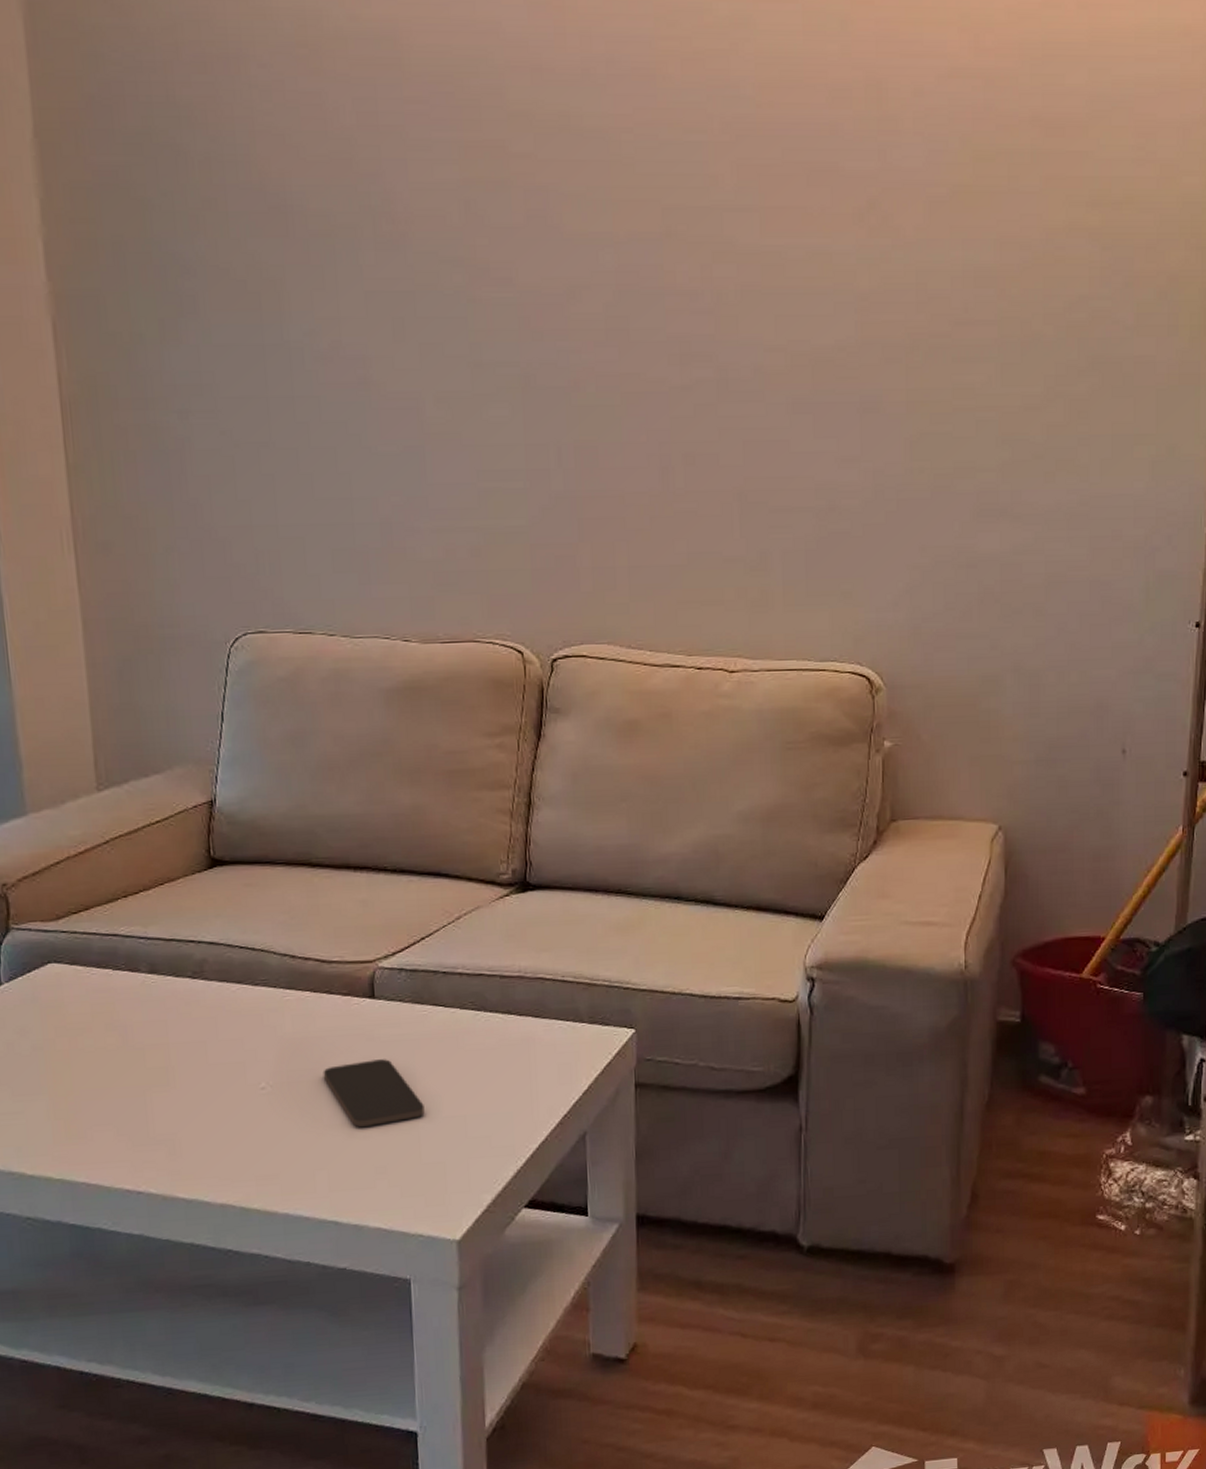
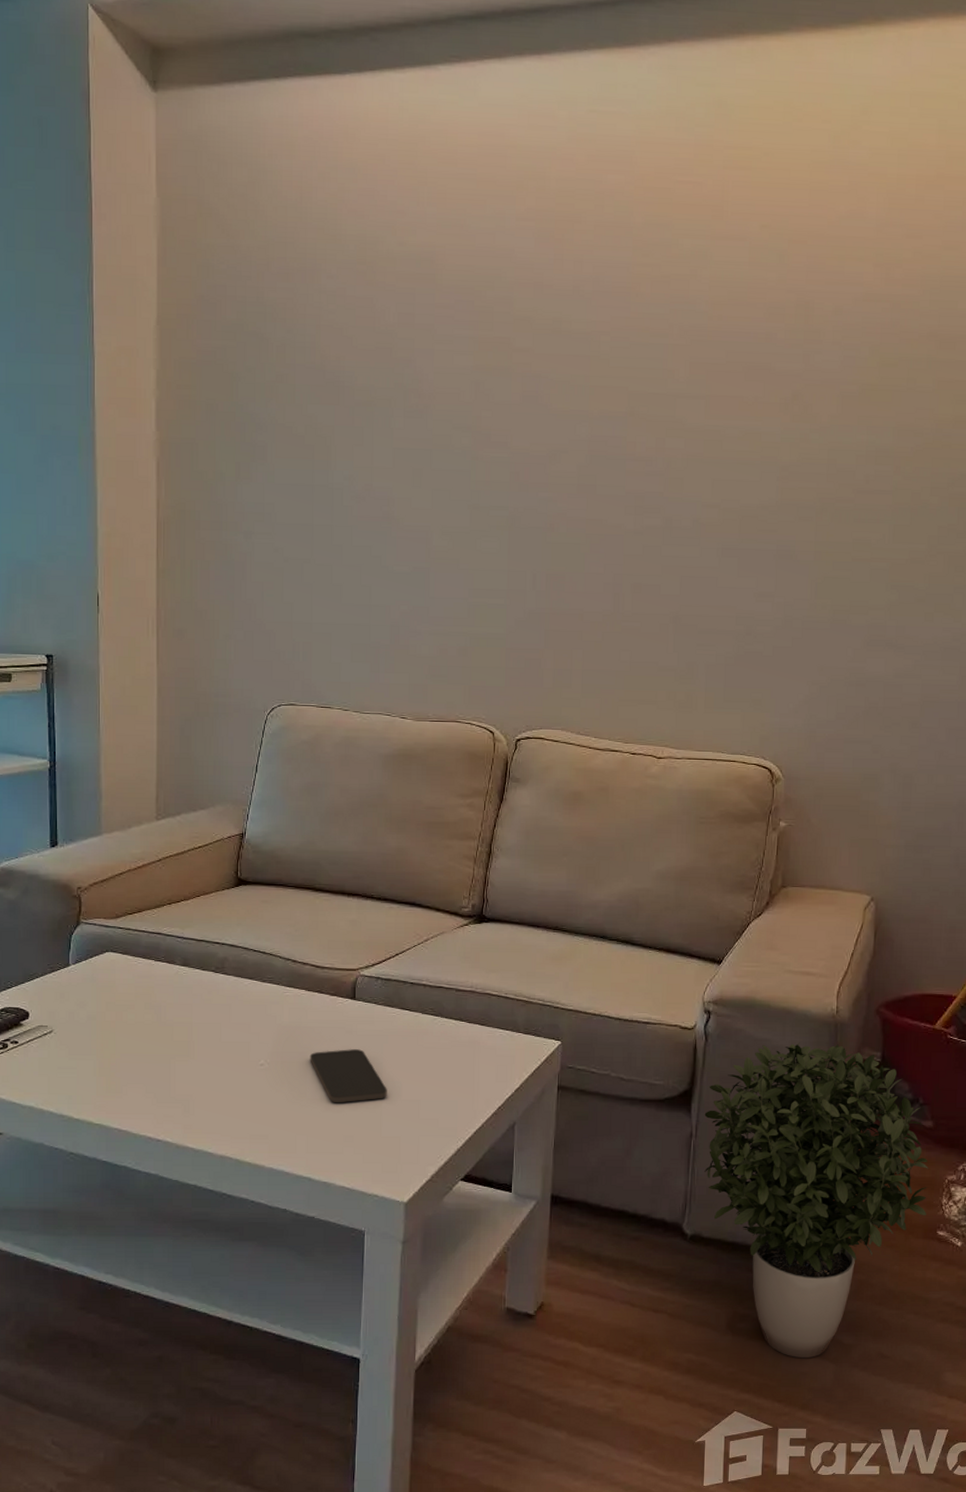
potted plant: none [815,1005,1084,1378] -> present [704,1042,930,1358]

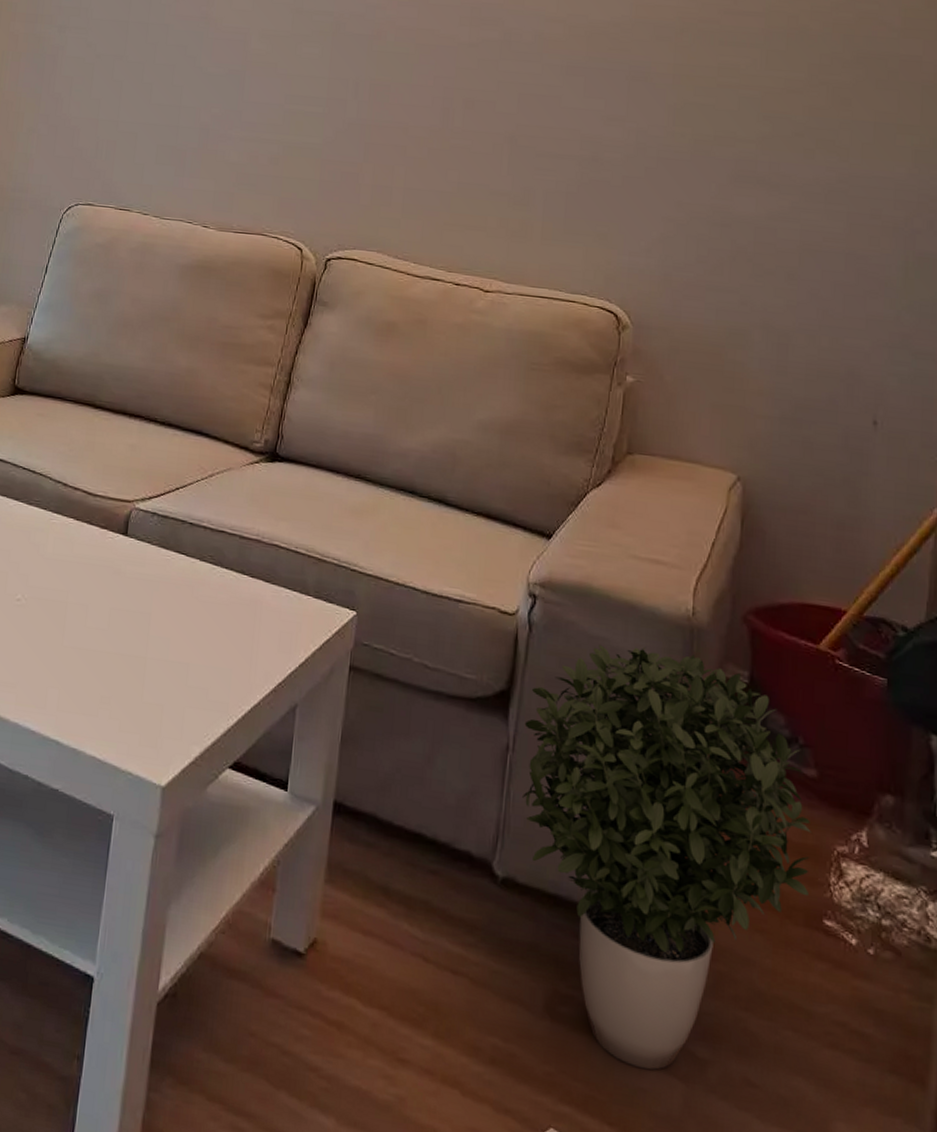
smartphone: present [309,1049,387,1103] -> none [71,591,154,657]

